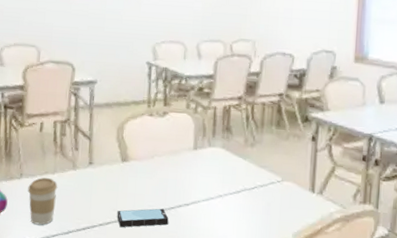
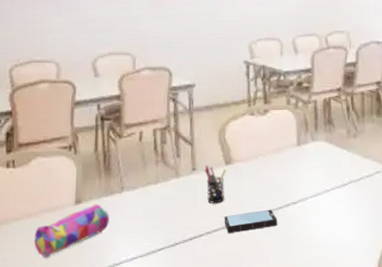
coffee cup: present [28,177,58,225] -> none [130,188,161,240]
pen holder: none [101,160,123,198] -> present [204,165,227,203]

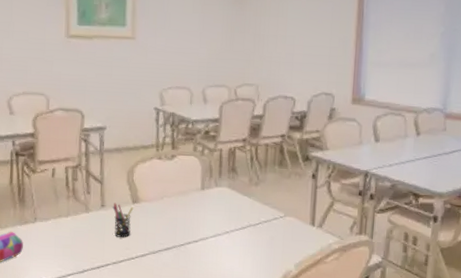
smartphone: present [224,209,277,234] -> none [129,245,179,265]

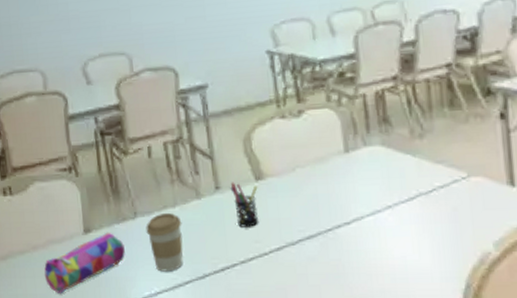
coffee cup: none [42,220,72,266] -> present [146,212,183,272]

